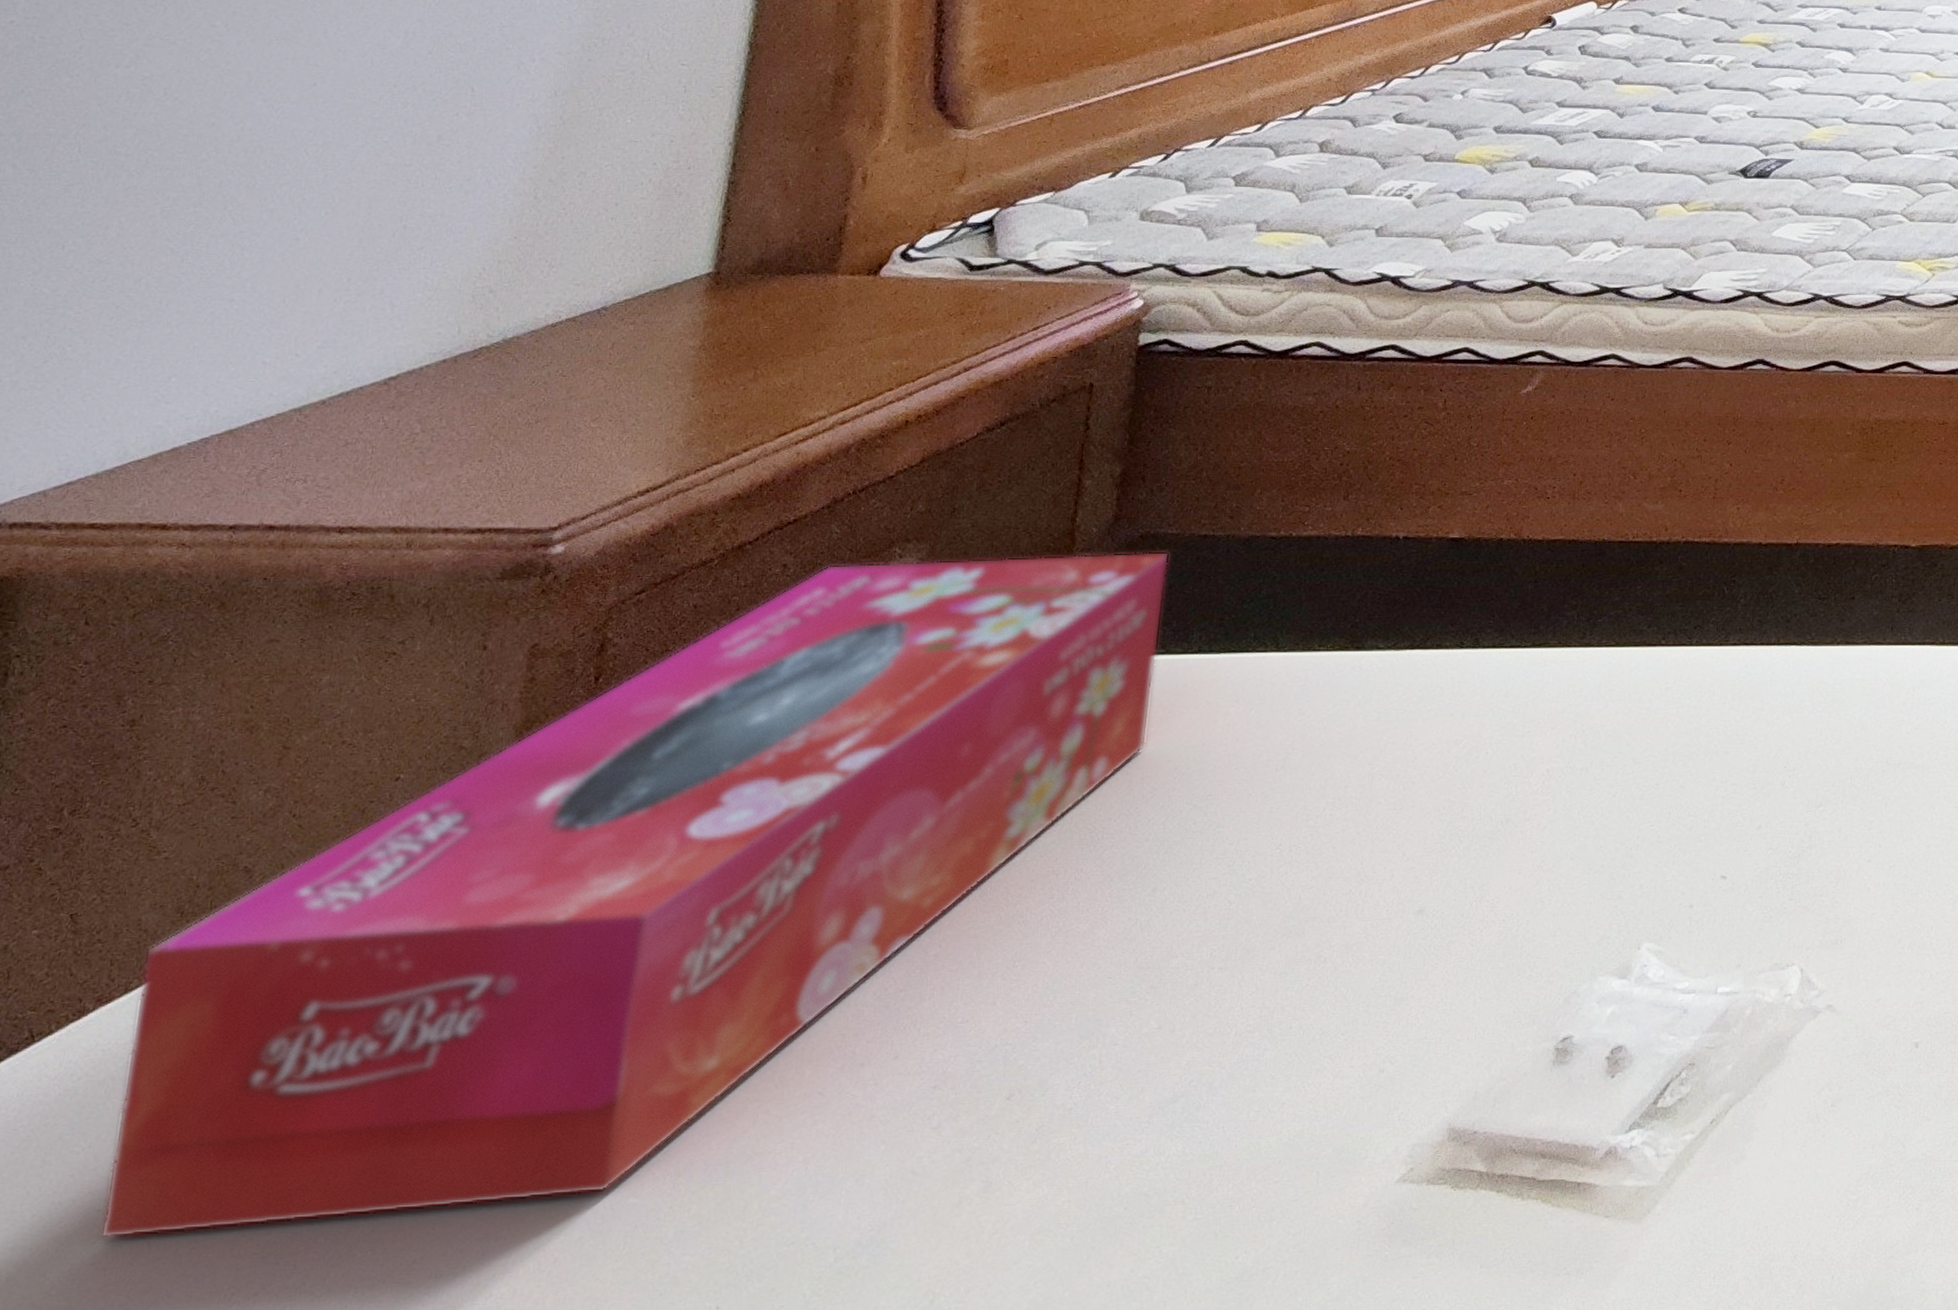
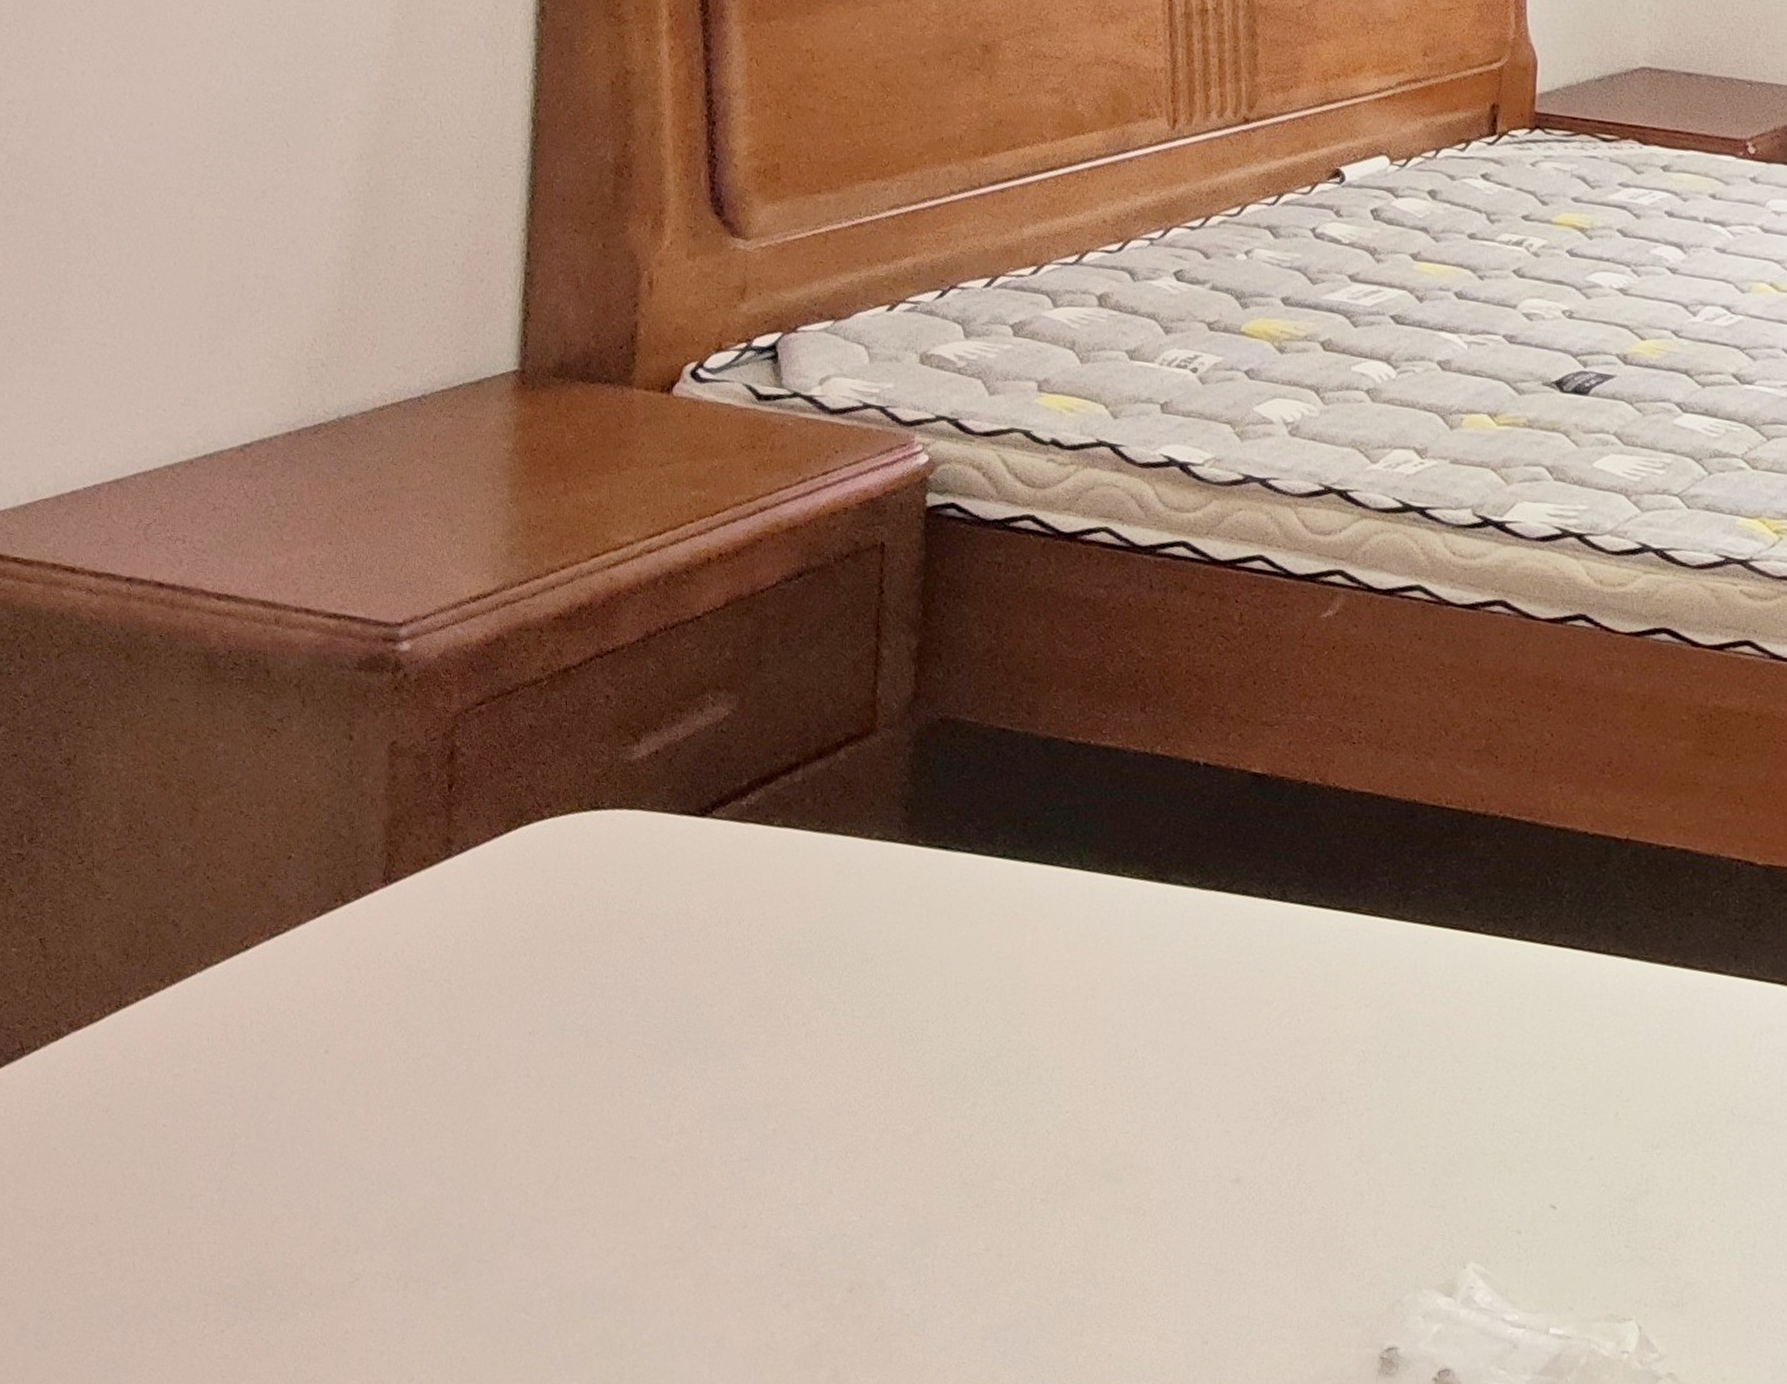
tissue box: present [99,551,1170,1239] -> none [94,702,970,1303]

